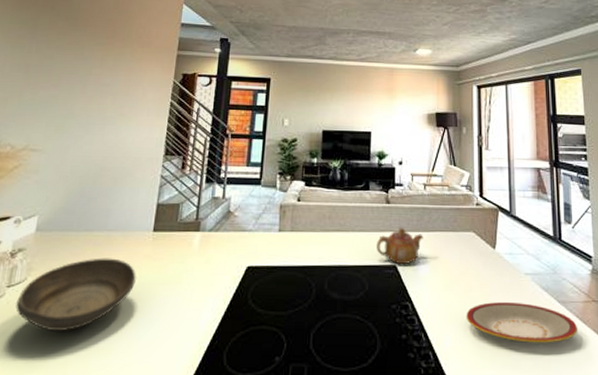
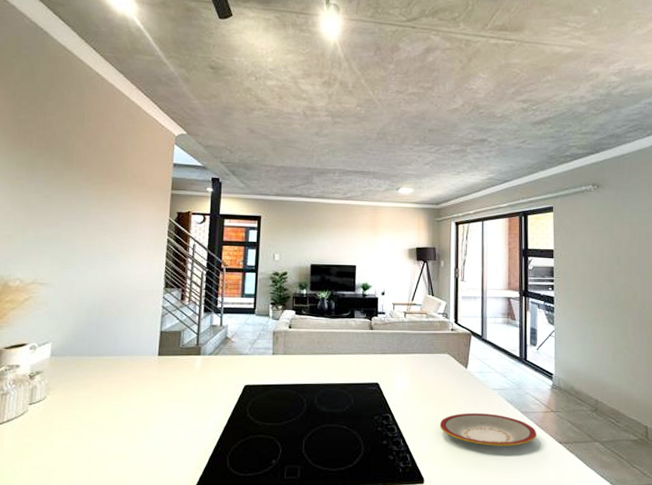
bowl: present [16,258,136,332] -> none [39,379,145,442]
teapot: present [376,228,423,265] -> none [360,351,403,383]

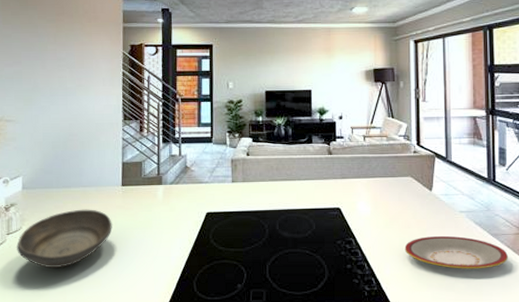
bowl: none [39,379,145,442] -> present [17,209,112,269]

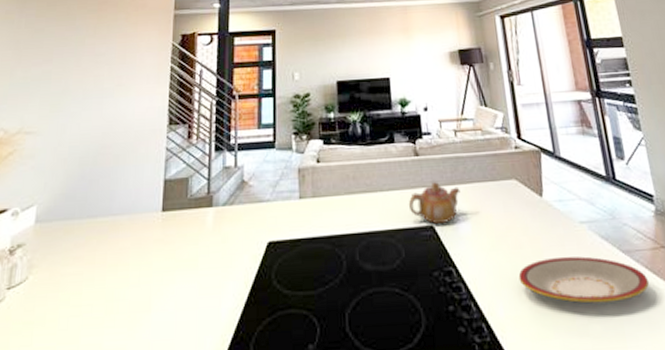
bowl: present [17,209,112,269] -> none [17,246,147,337]
teapot: none [320,175,364,207] -> present [408,182,460,225]

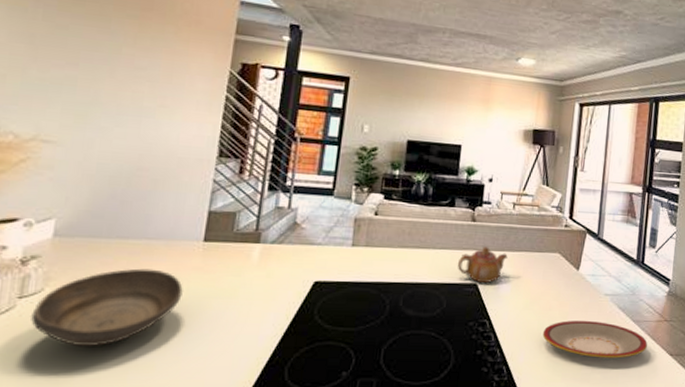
bowl: none [17,246,147,337] -> present [31,268,183,347]

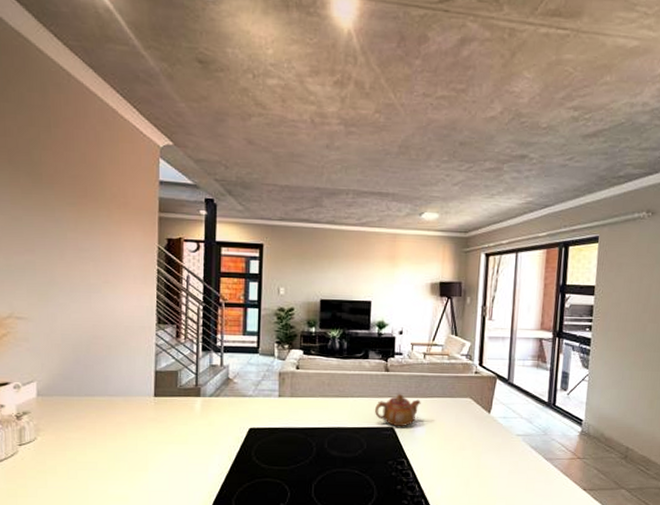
bowl: present [31,268,183,347] -> none [30,420,143,483]
plate: present [542,320,647,358] -> none [457,458,560,493]

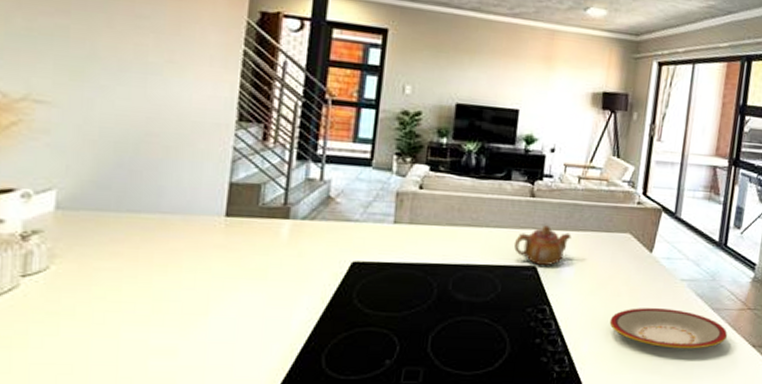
plate: none [457,458,560,493] -> present [609,307,727,349]

